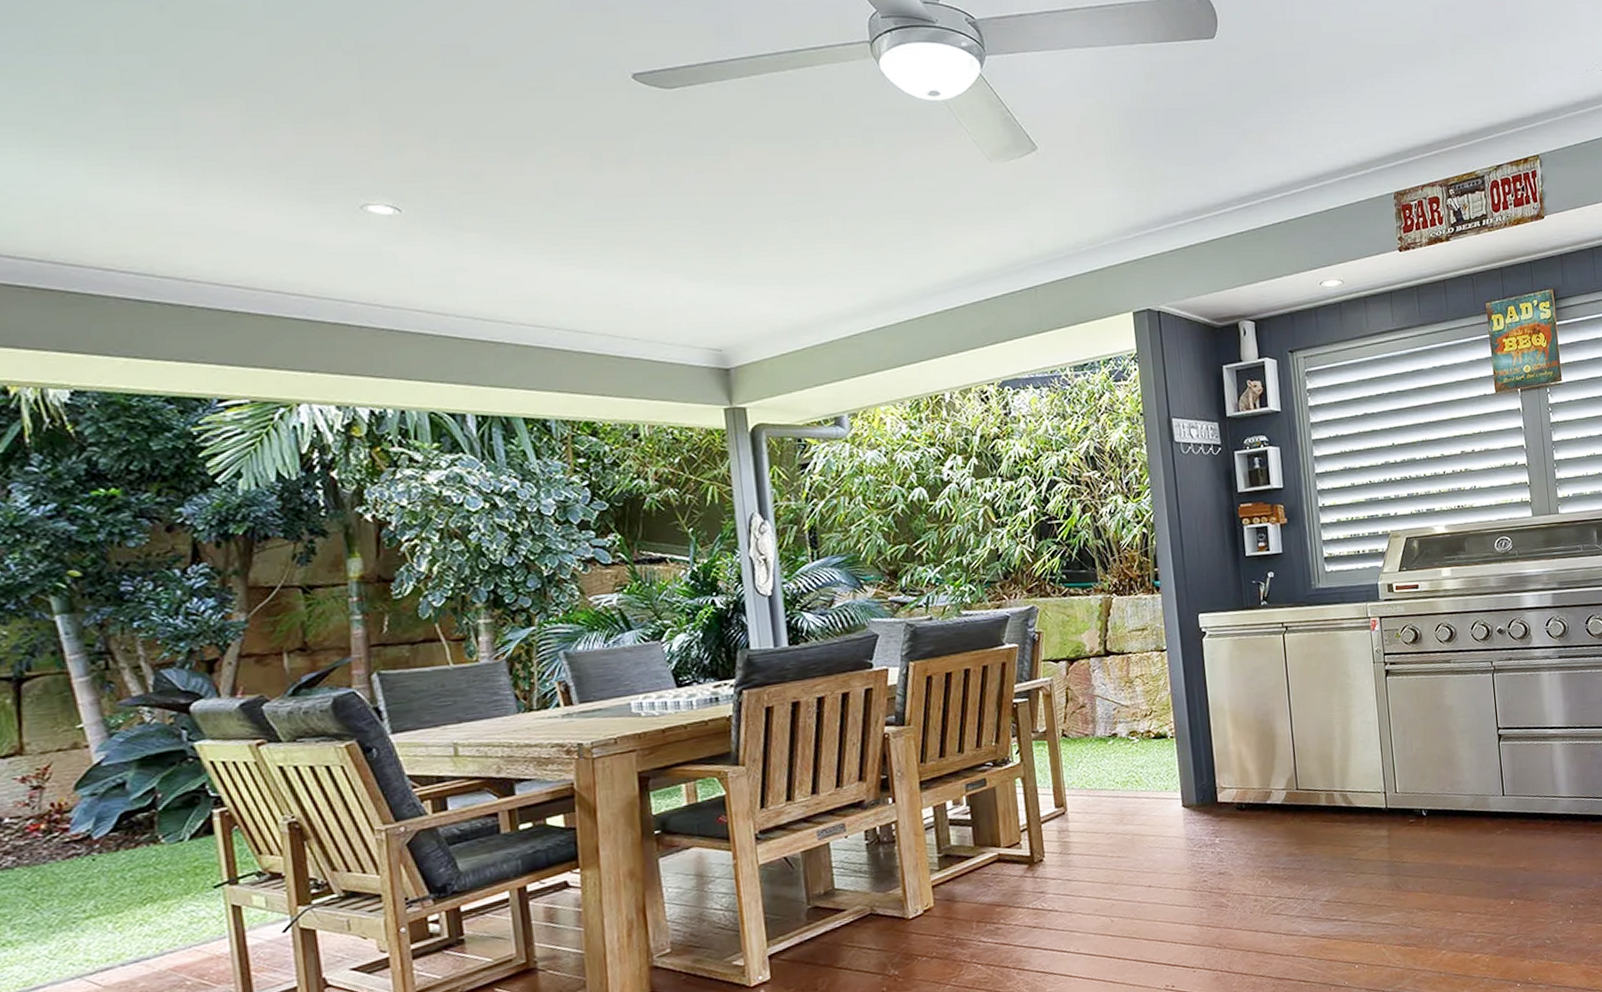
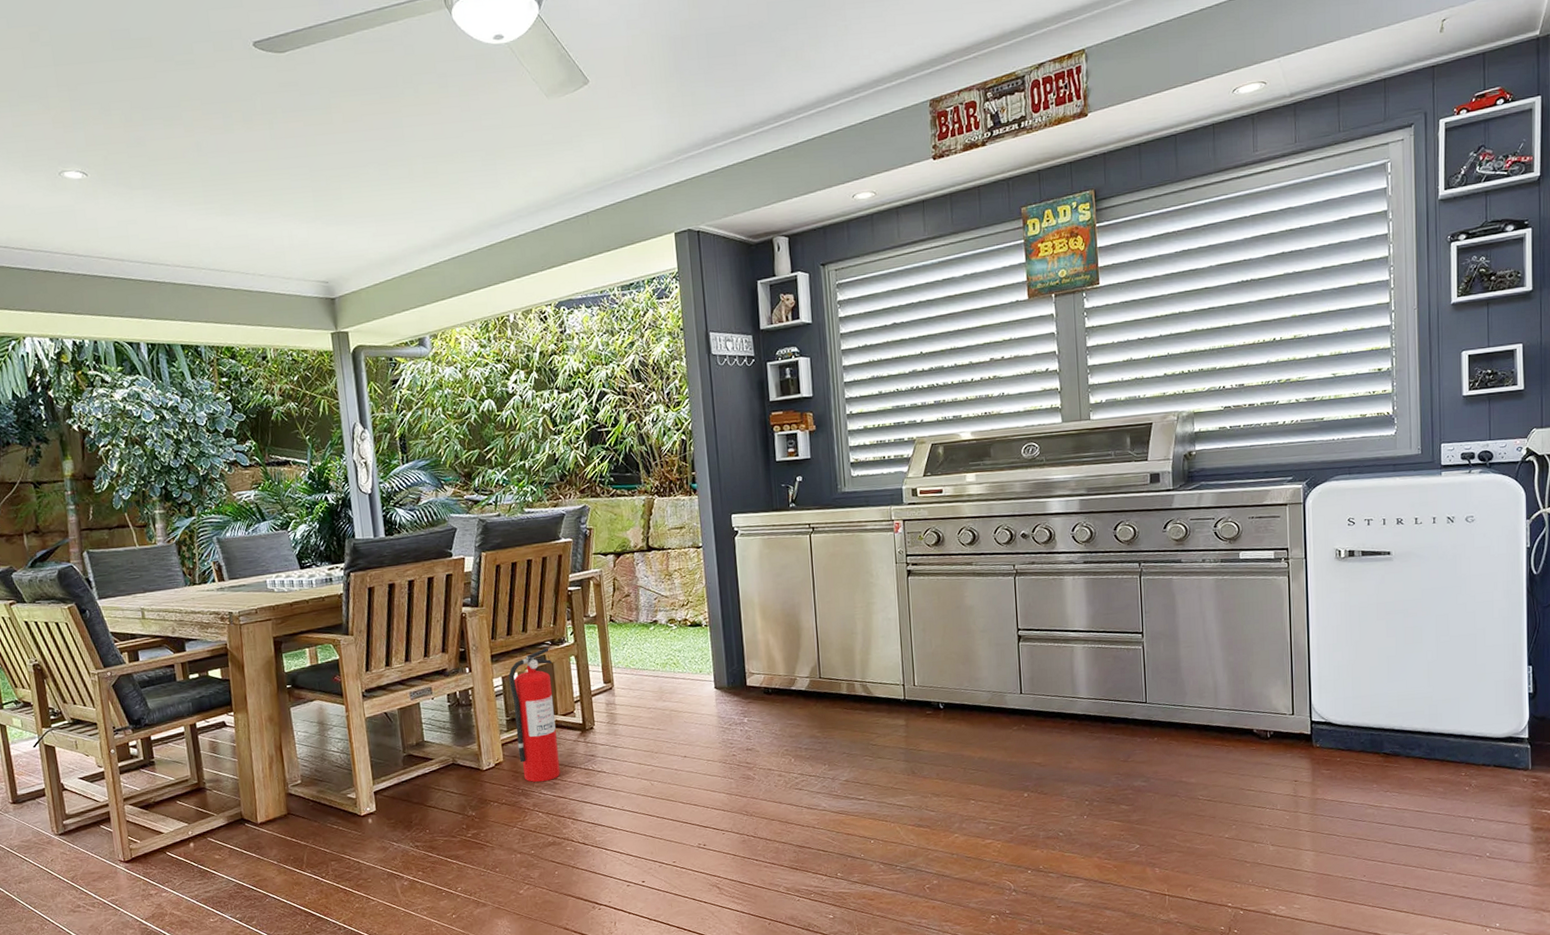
fire extinguisher: none [941,770,1004,929] -> present [508,648,561,782]

